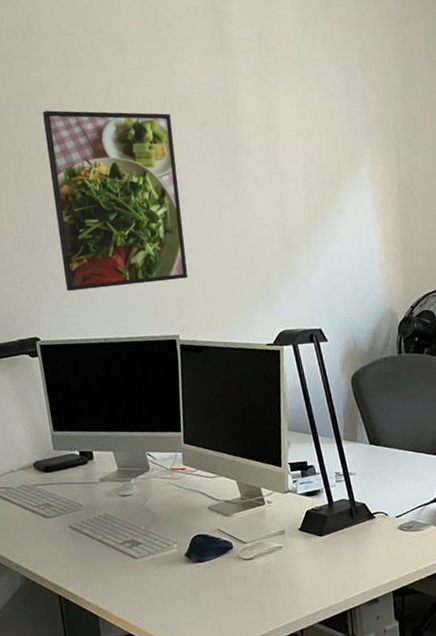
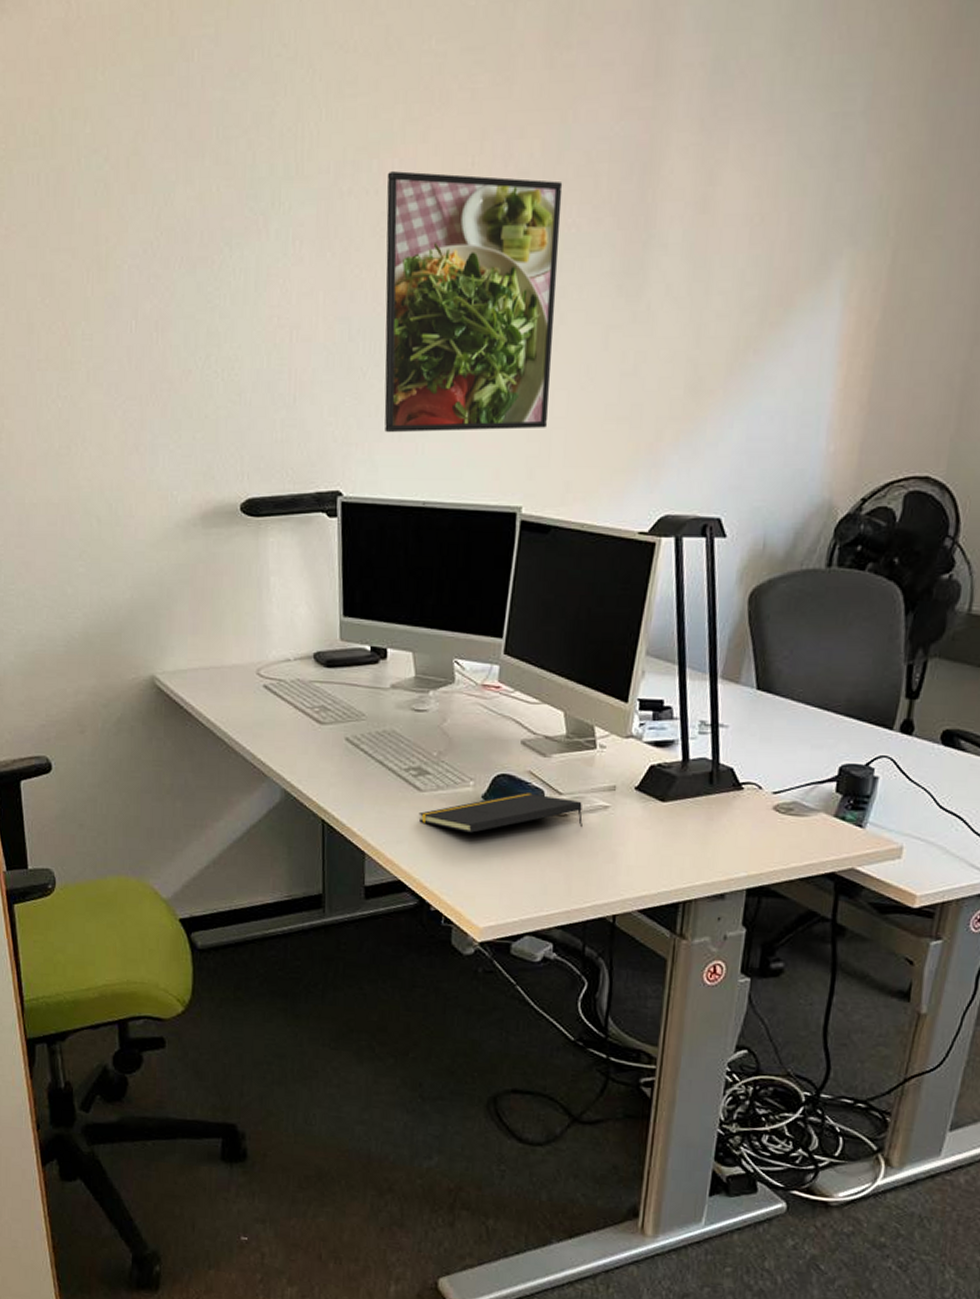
notepad: none [137,546,265,586] -> present [418,792,583,833]

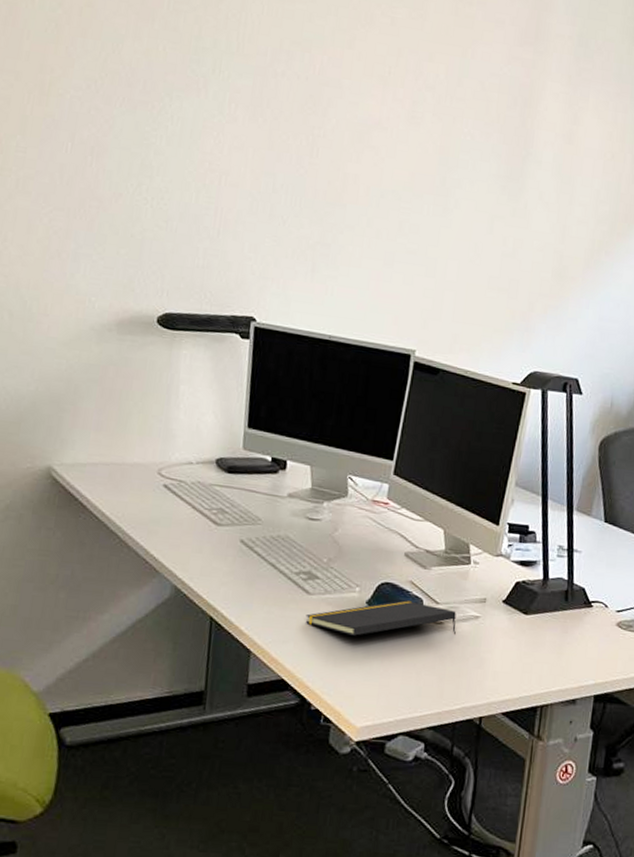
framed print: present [384,171,563,433] -> none [299,65,462,288]

